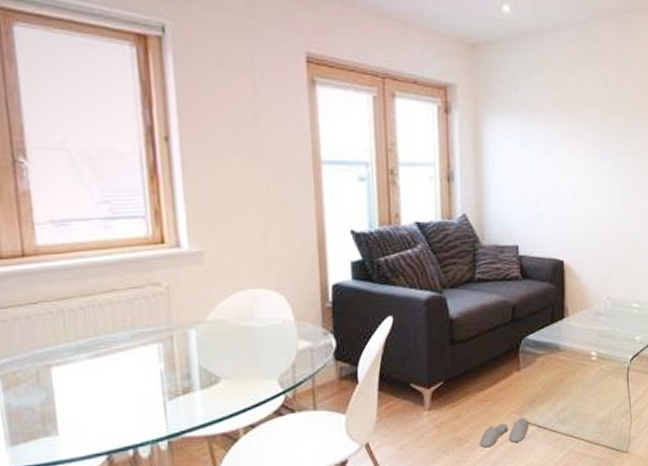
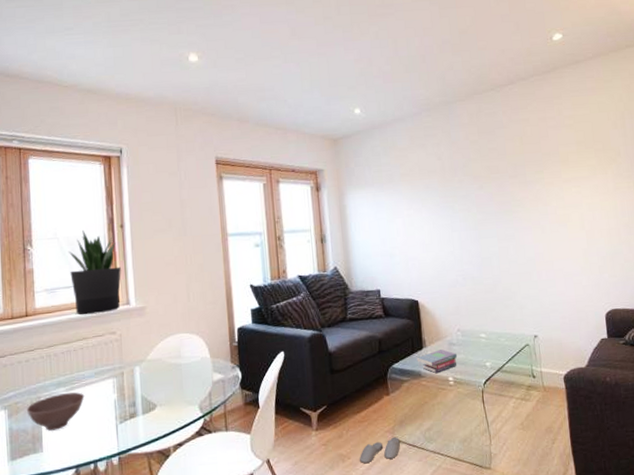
bowl: none [30,360,117,409] -> present [26,392,85,431]
planter: none [86,141,167,259] -> present [69,230,121,316]
books: none [556,320,604,348] -> present [416,349,458,374]

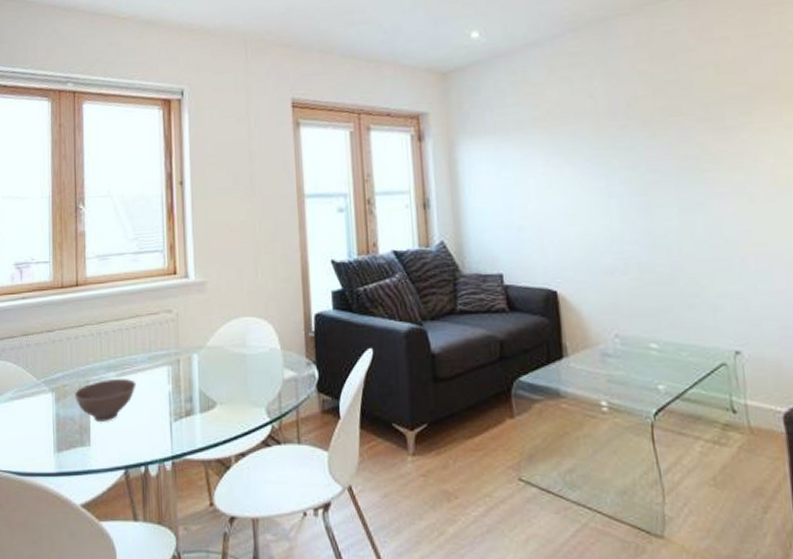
planter: present [69,230,121,316] -> none [123,187,180,288]
slippers: present [359,436,400,464] -> none [470,475,528,508]
books: present [416,349,458,374] -> none [554,361,615,395]

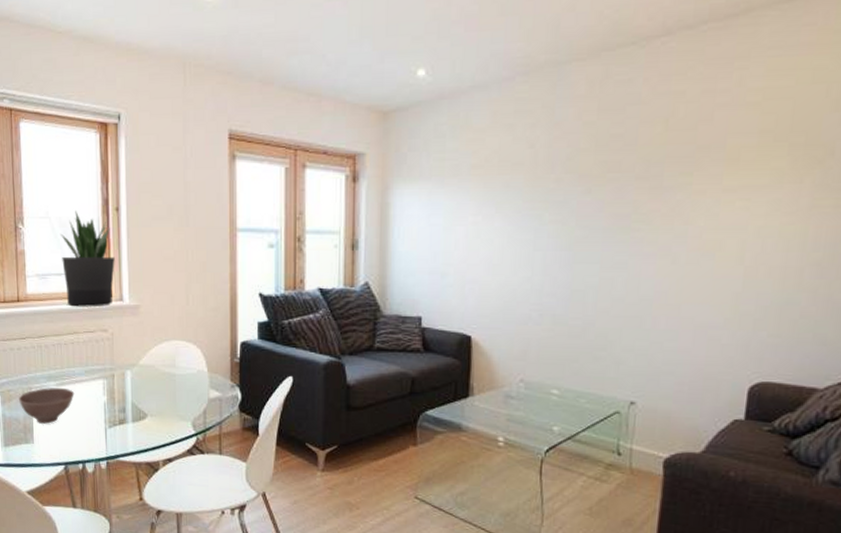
planter: none [123,187,180,288] -> present [61,211,115,308]

